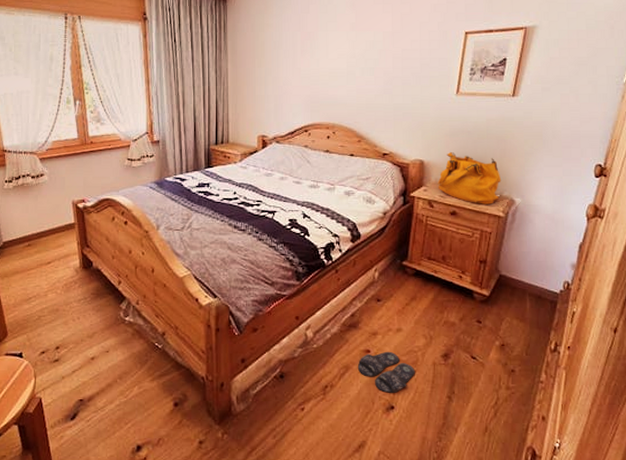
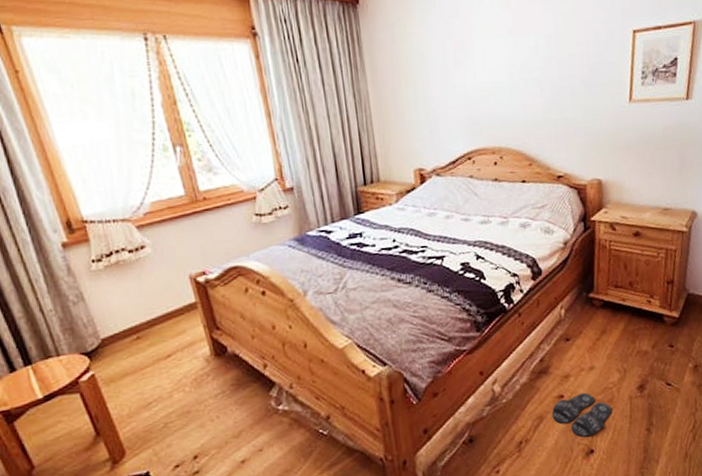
handbag: present [437,152,502,204] -> none [617,167,682,222]

